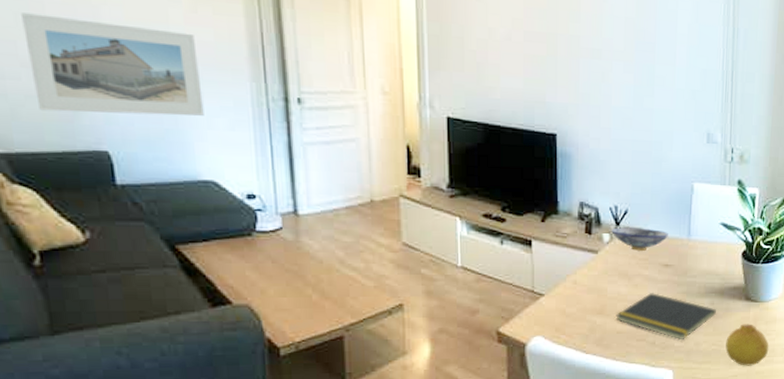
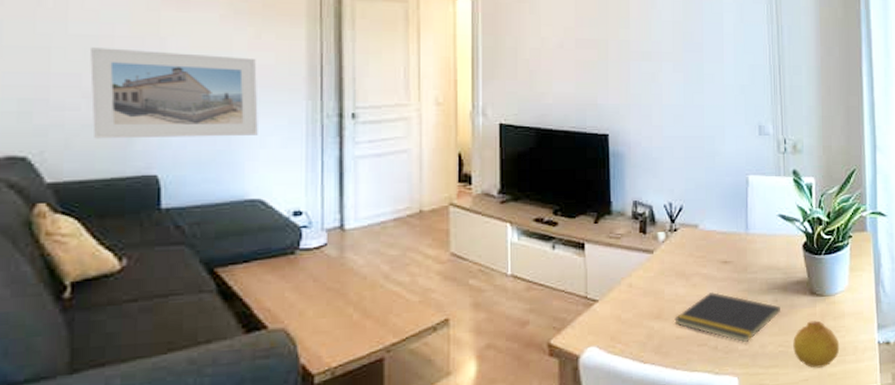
bowl: present [611,227,669,251] -> none [667,224,726,248]

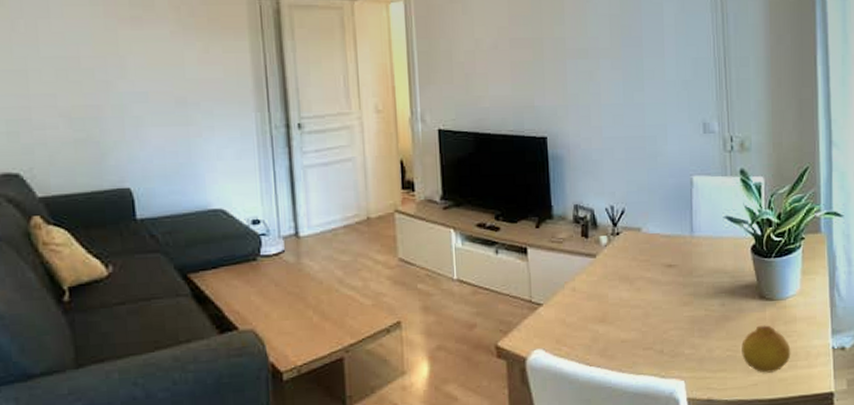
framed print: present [90,47,258,139] -> none [61,68,214,155]
notepad: present [674,292,780,342] -> none [619,296,728,346]

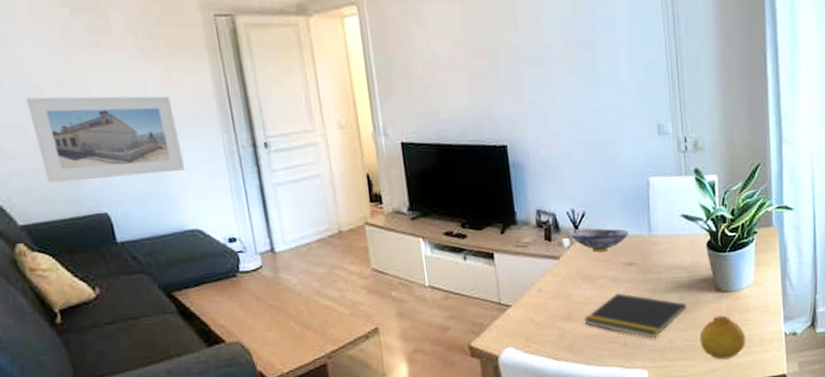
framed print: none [61,68,214,155] -> present [26,96,185,183]
bowl: none [609,227,671,252] -> present [571,228,630,252]
notepad: none [619,296,728,346] -> present [584,293,686,338]

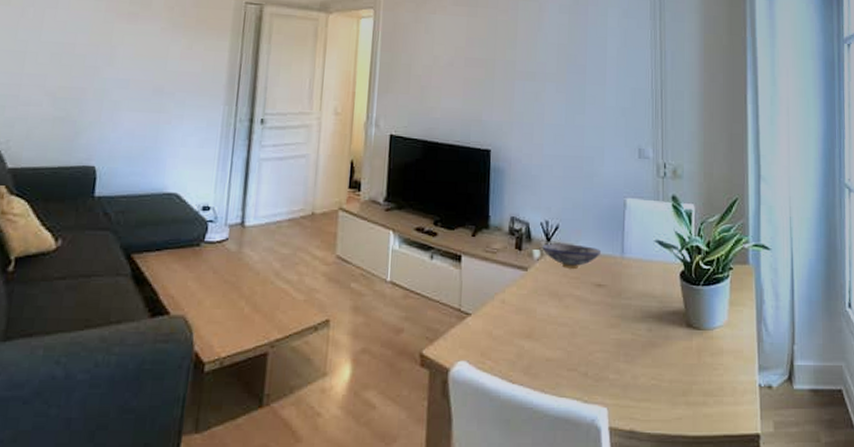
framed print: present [26,96,185,183] -> none [49,53,186,136]
notepad: present [584,293,686,338] -> none [545,316,654,371]
fruit: present [700,315,746,360] -> none [667,355,717,407]

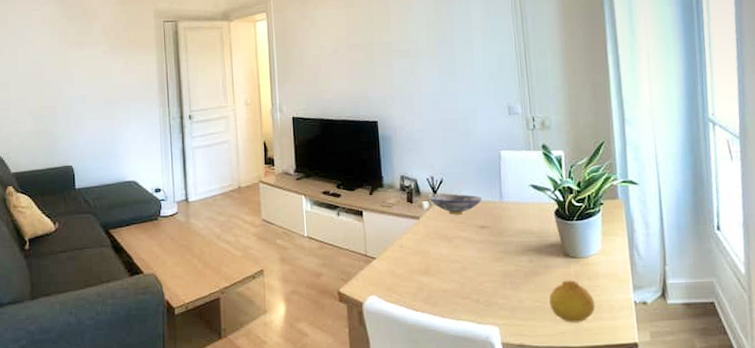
fruit: none [667,355,717,407] -> present [549,280,596,323]

